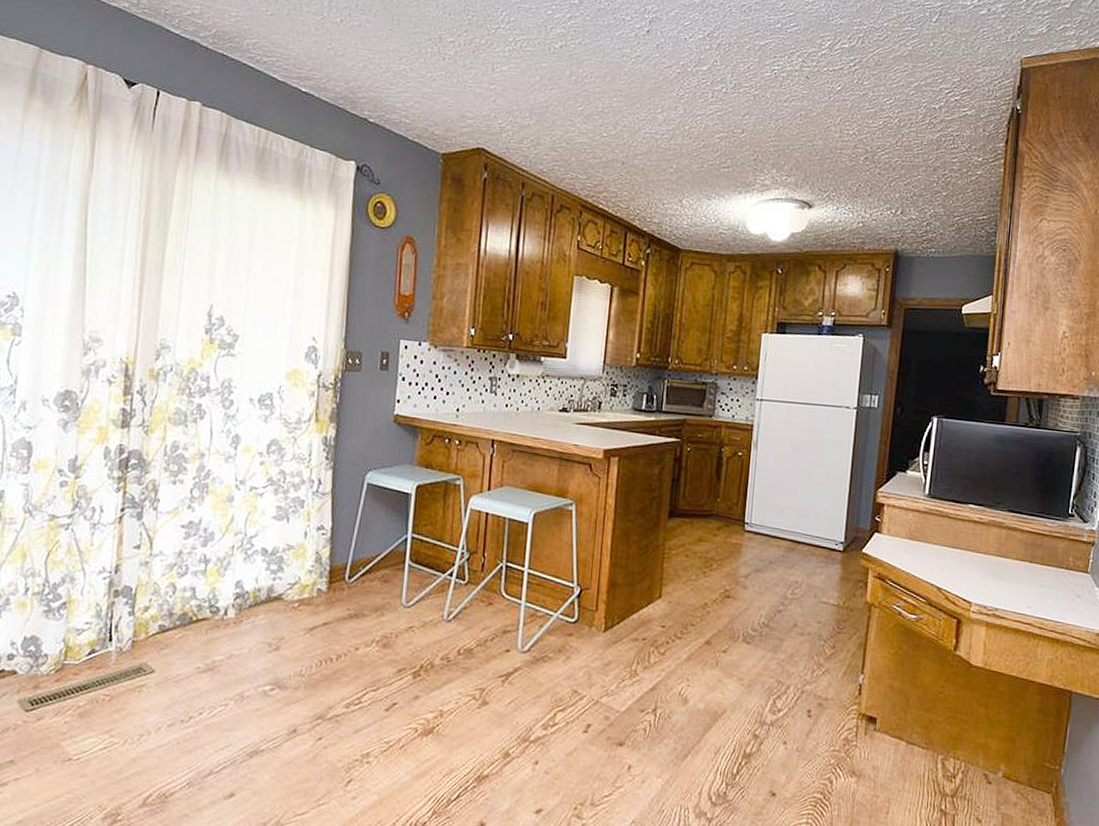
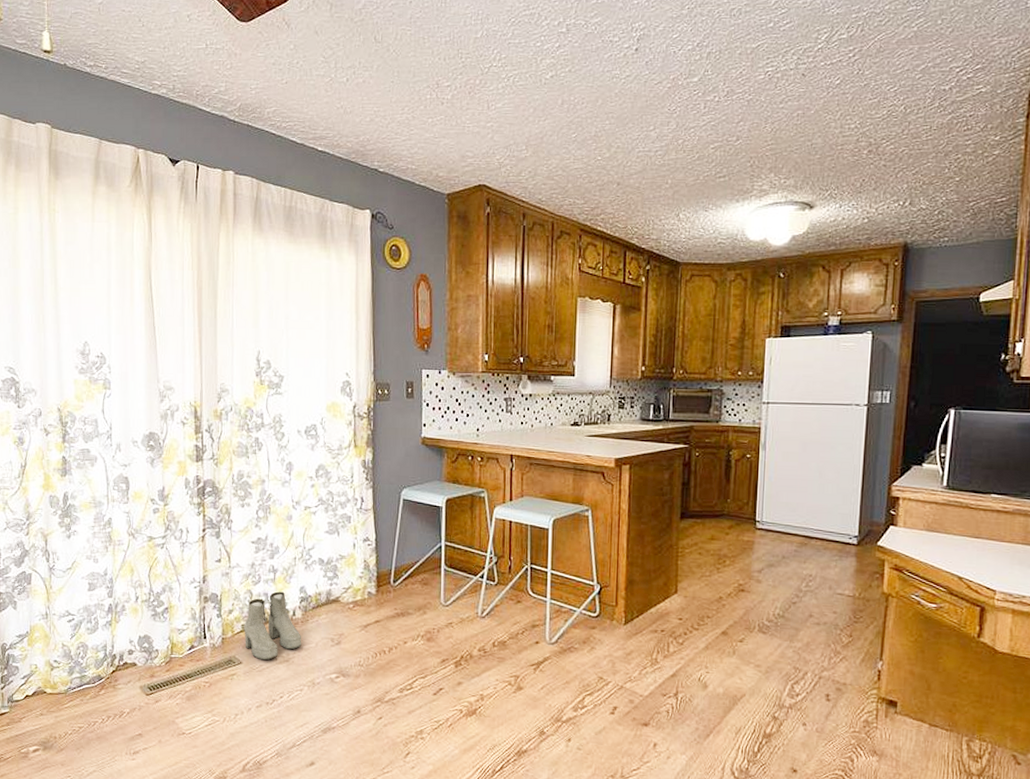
boots: none [160,585,233,669] -> present [244,591,302,661]

